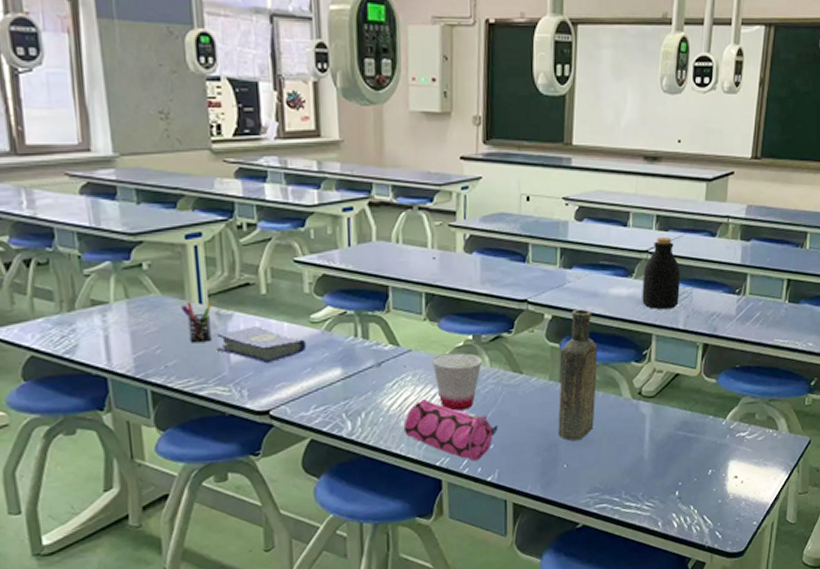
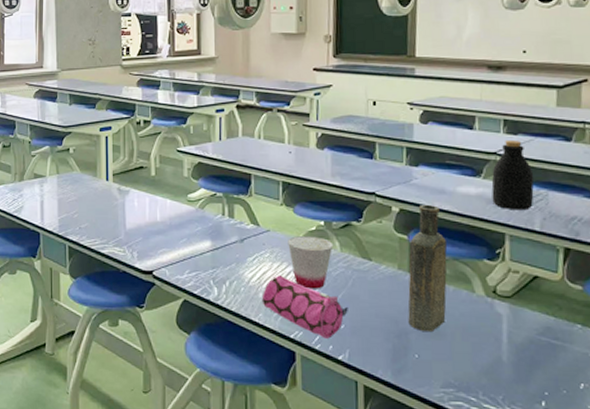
pen holder: present [181,301,212,343] -> none [94,178,115,212]
hardcover book: present [216,326,307,364] -> none [117,201,184,232]

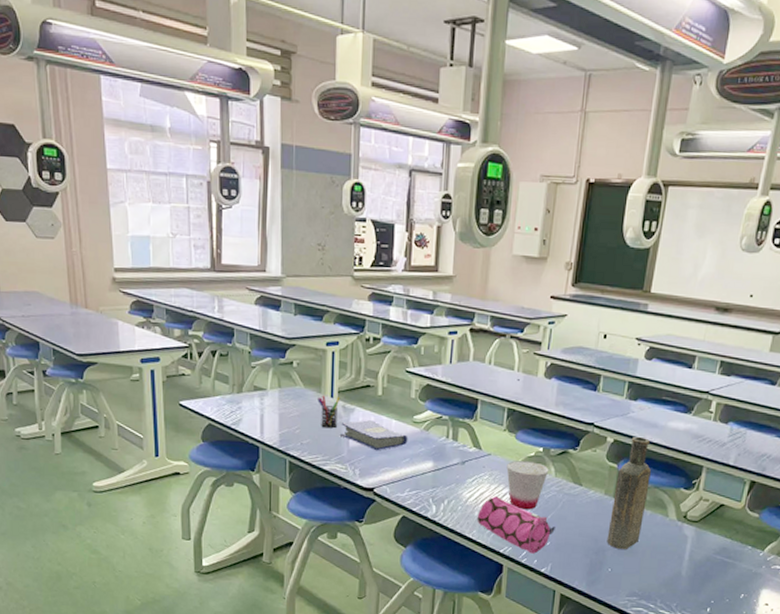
pen holder: none [94,178,115,212] -> present [318,395,341,429]
hardcover book: none [117,201,184,232] -> present [340,420,408,451]
bottle: present [491,139,534,211] -> none [697,380,738,446]

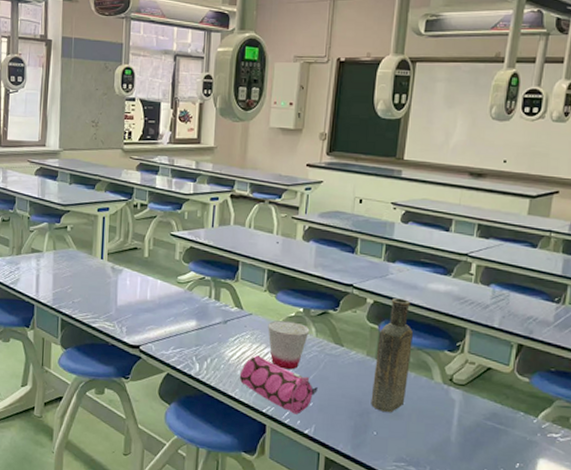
pen holder: present [318,395,341,429] -> none [89,256,110,288]
hardcover book: present [340,420,408,451] -> none [109,280,173,310]

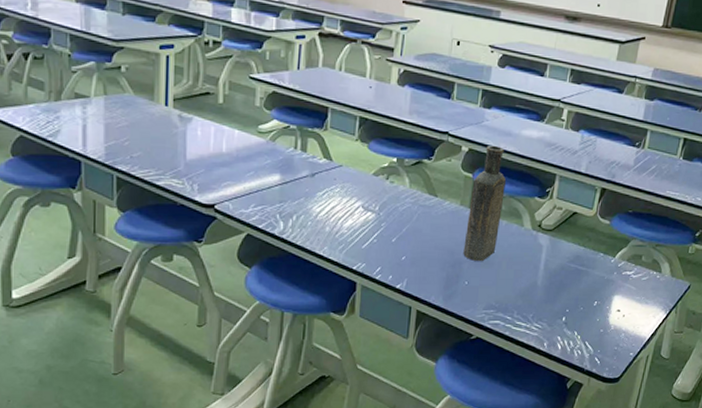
pencil case: present [239,355,318,415] -> none [328,210,410,269]
cup: present [268,320,310,370] -> none [359,172,404,223]

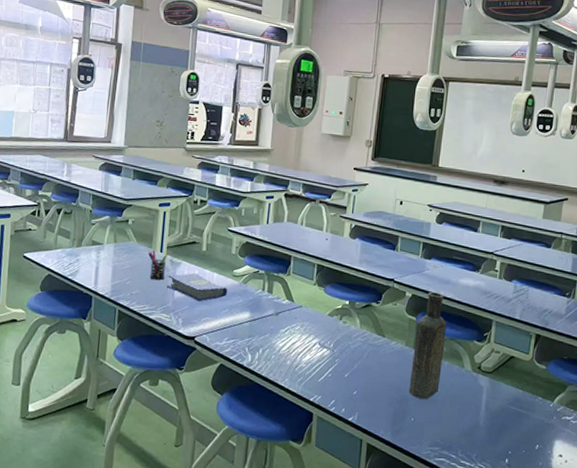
pen holder: none [150,103,176,140] -> present [148,250,169,281]
hardcover book: none [176,130,253,164] -> present [167,273,228,302]

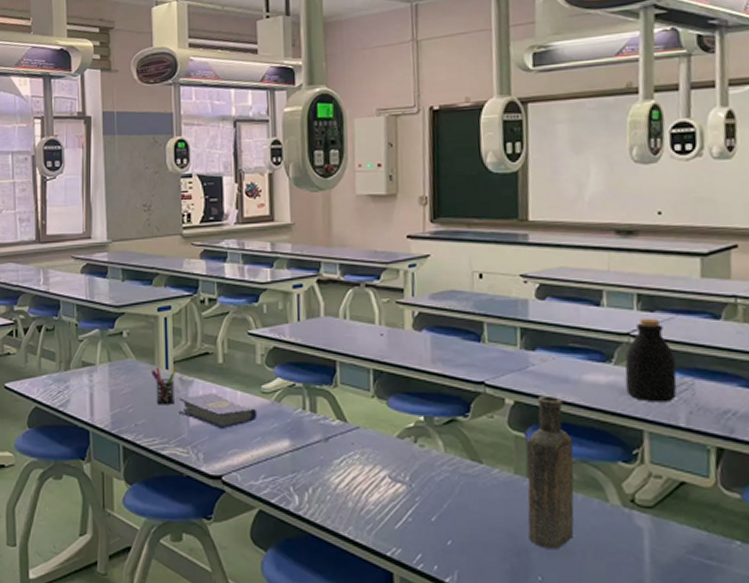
bottle: none [486,242,520,302] -> present [624,317,677,403]

